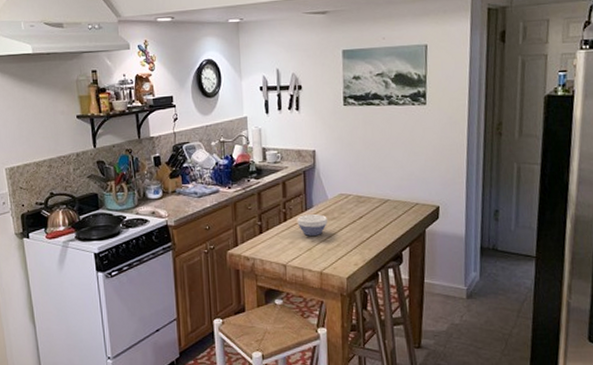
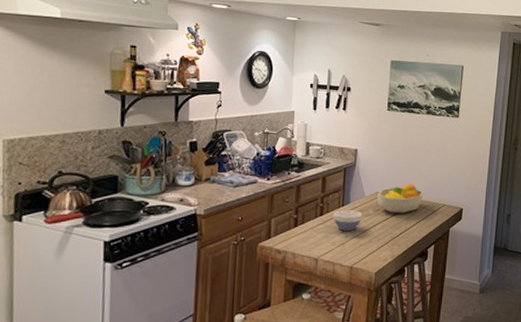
fruit bowl: none [342,181,392,215] -> present [377,182,424,213]

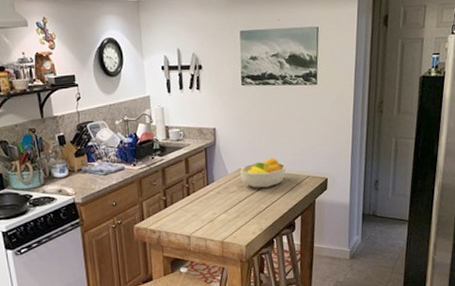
bowl: present [333,210,362,231] -> none [199,188,227,208]

